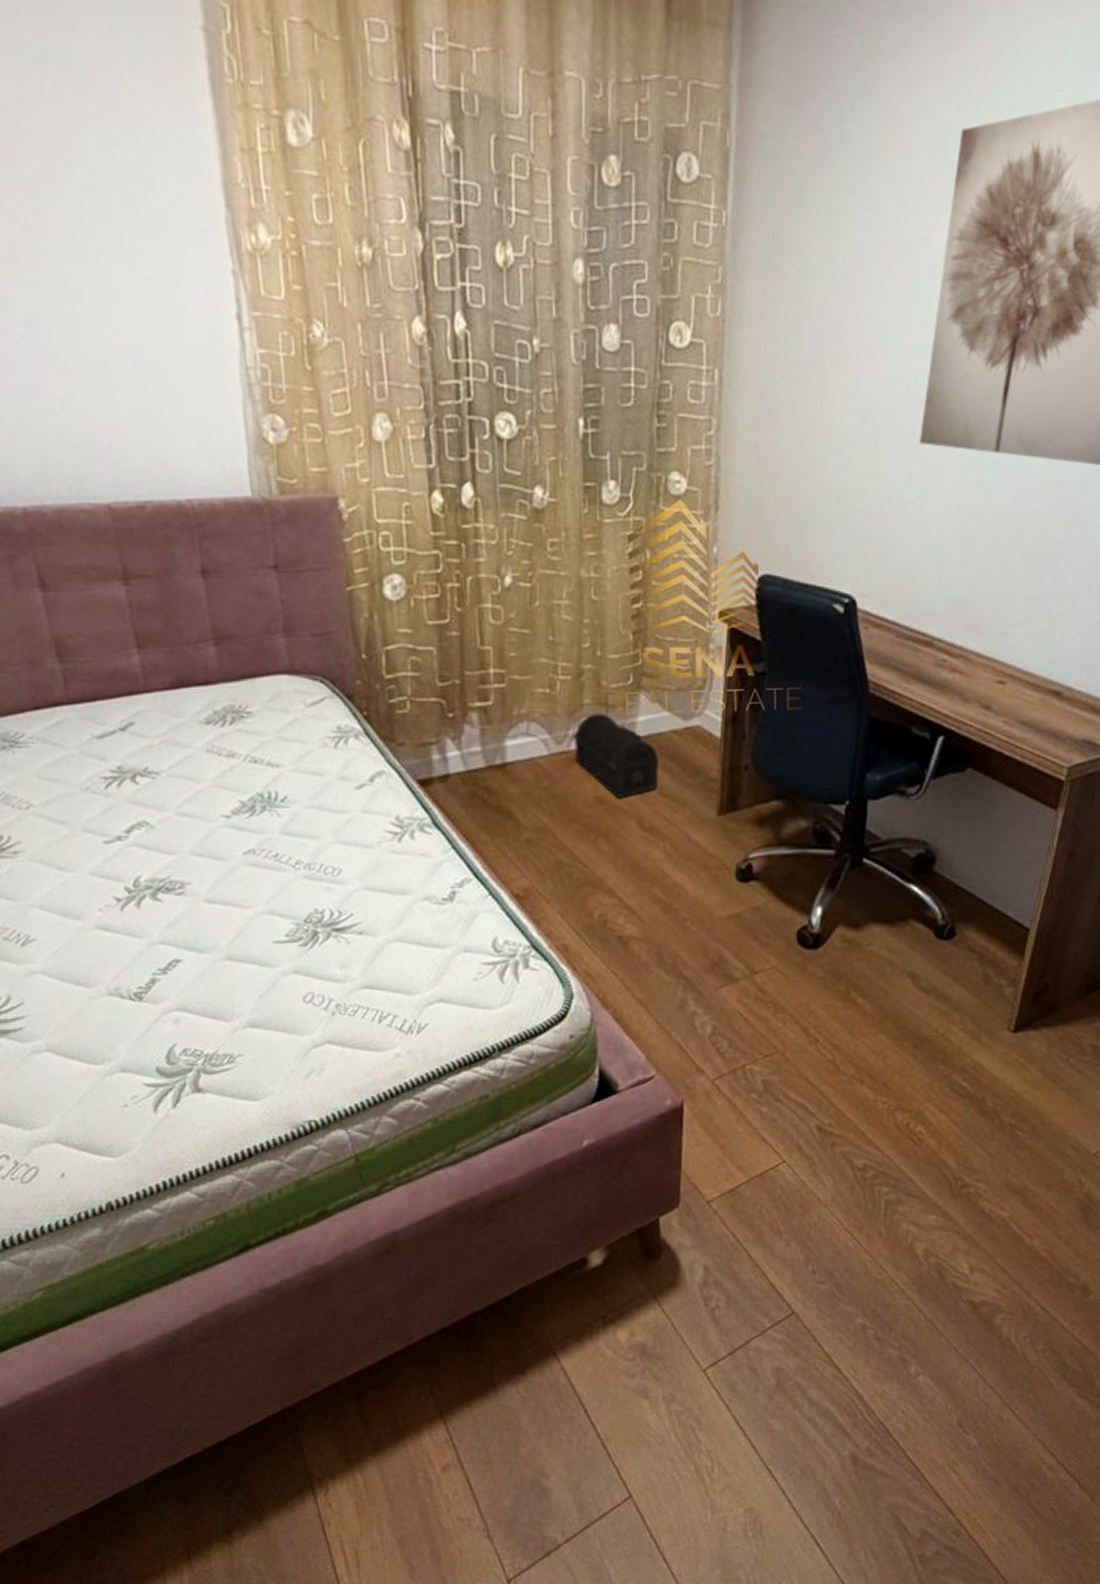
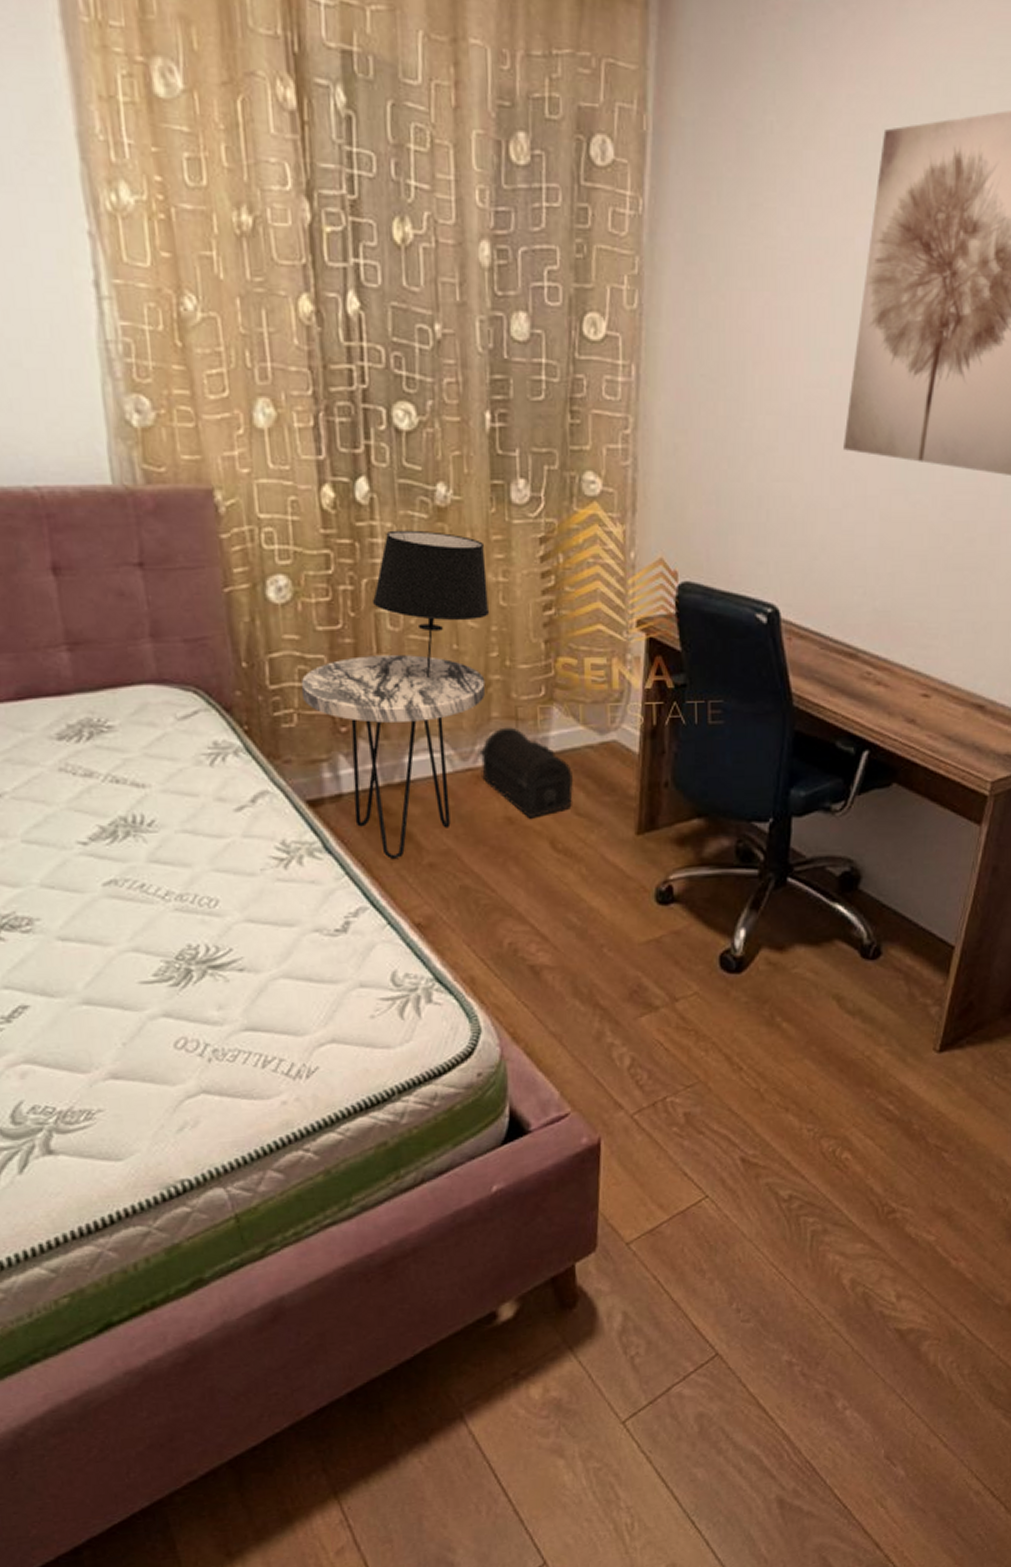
side table: none [413,646,579,836] -> present [300,655,486,860]
table lamp: none [476,530,583,667] -> present [372,530,490,678]

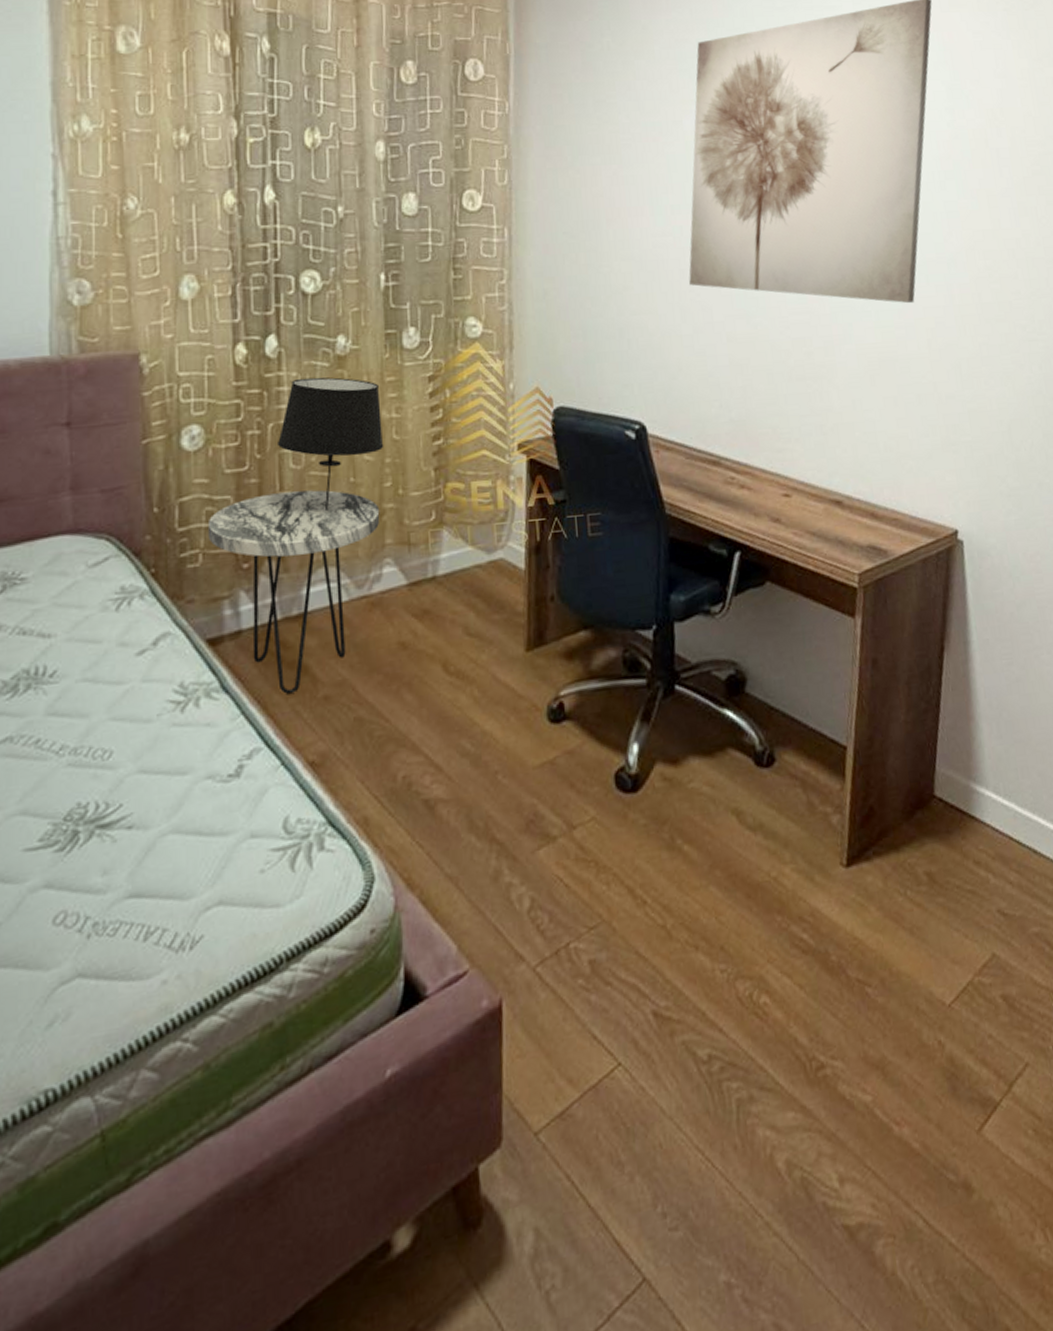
treasure chest: present [479,727,573,819] -> none [374,552,464,643]

